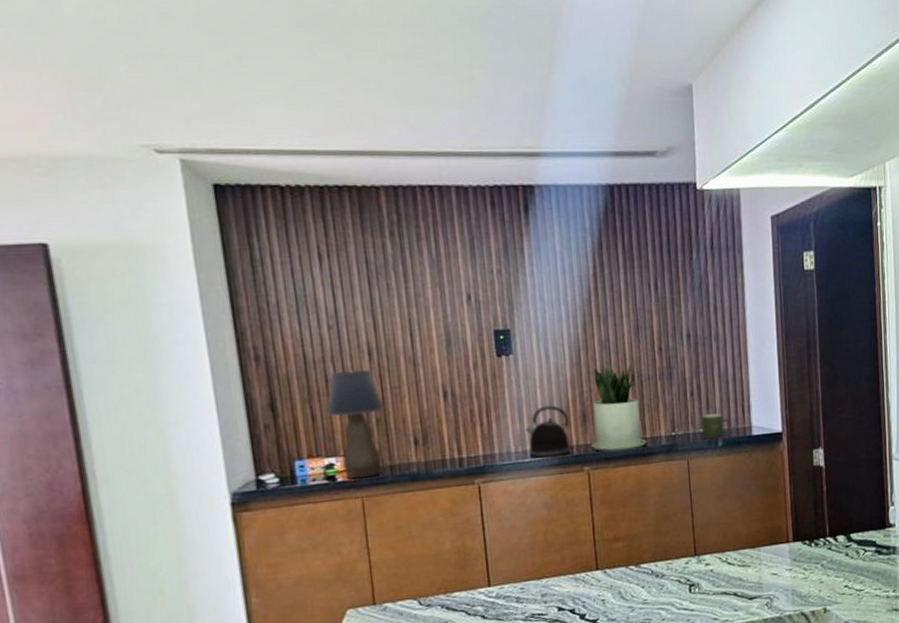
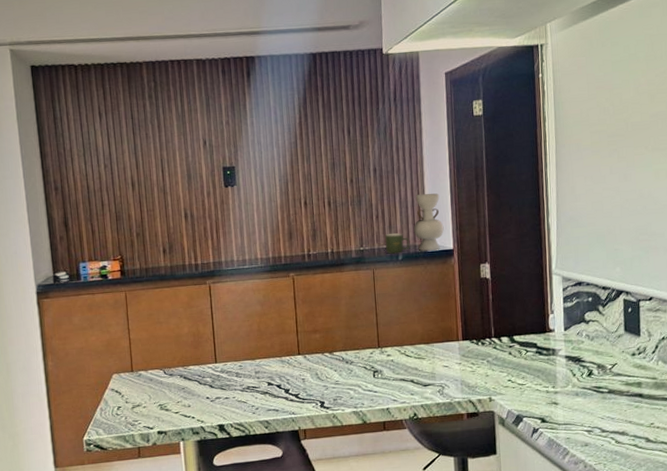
table lamp: present [325,368,385,479] -> none [101,196,143,278]
kettle: present [525,405,573,459] -> none [245,224,282,266]
planter: present [590,365,647,453] -> none [295,193,340,263]
decorative vase: none [735,364,771,436] -> present [413,193,444,252]

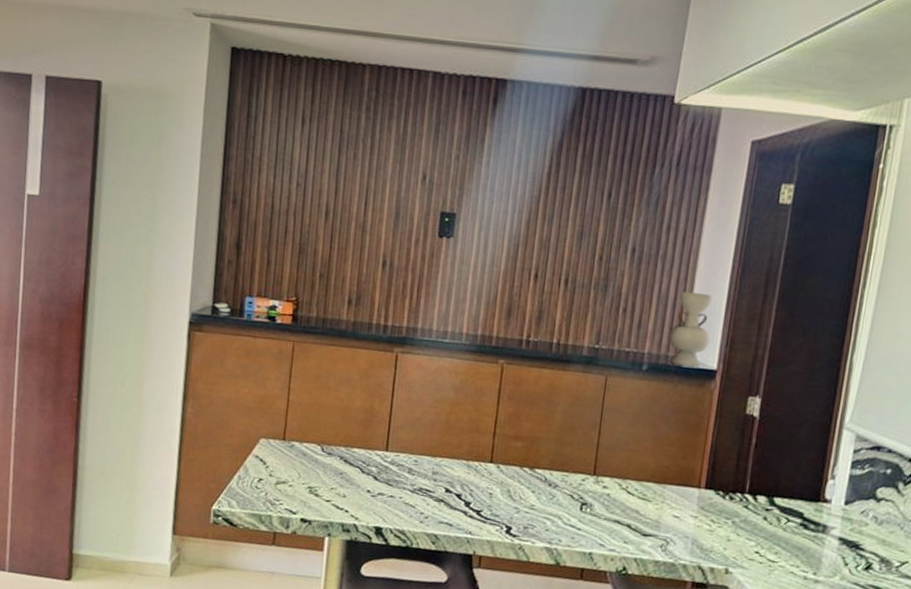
mug: present [385,232,410,255] -> none [628,333,662,363]

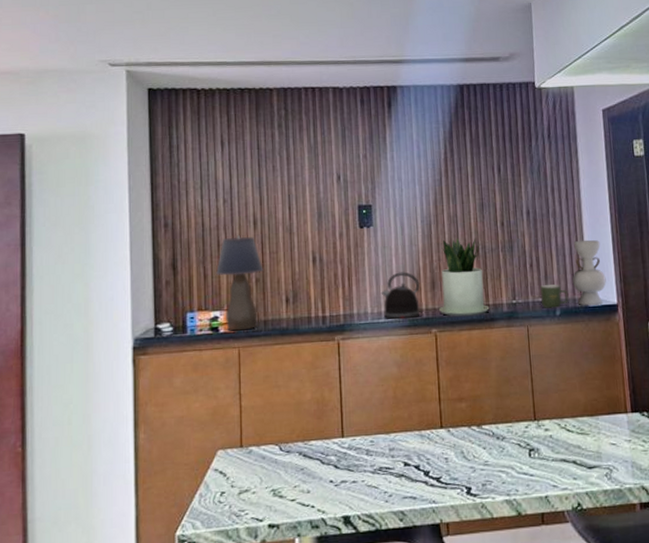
table lamp: none [279,224,330,325] -> present [215,235,264,331]
kettle: none [450,292,495,345] -> present [381,272,423,320]
planter: none [510,265,571,354] -> present [438,238,490,317]
mug: none [628,333,662,363] -> present [540,284,569,309]

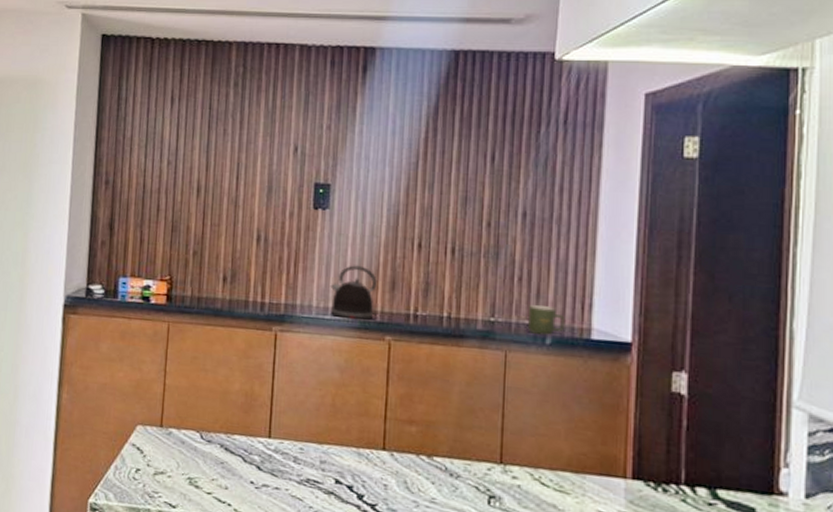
table lamp: present [215,235,264,331] -> none [152,202,203,305]
planter: present [438,238,490,317] -> none [396,234,460,329]
decorative vase: present [572,239,607,307] -> none [572,256,620,342]

